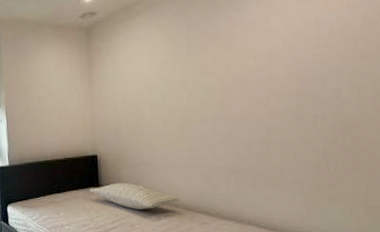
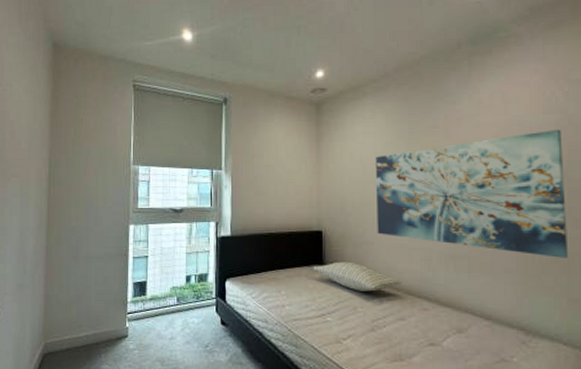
wall art: none [150,25,371,166] -> present [375,129,569,258]

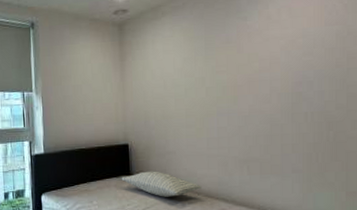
wall art: present [375,129,569,258] -> none [175,39,347,157]

